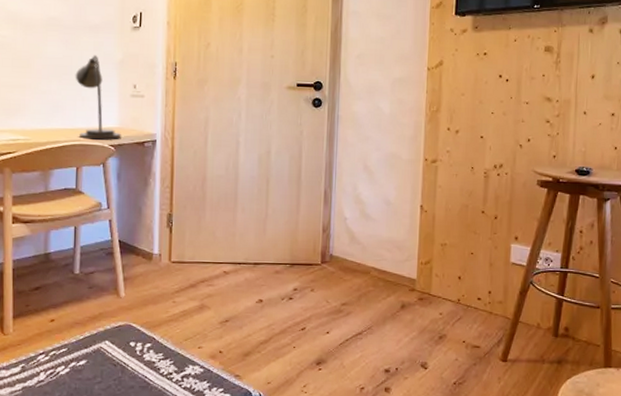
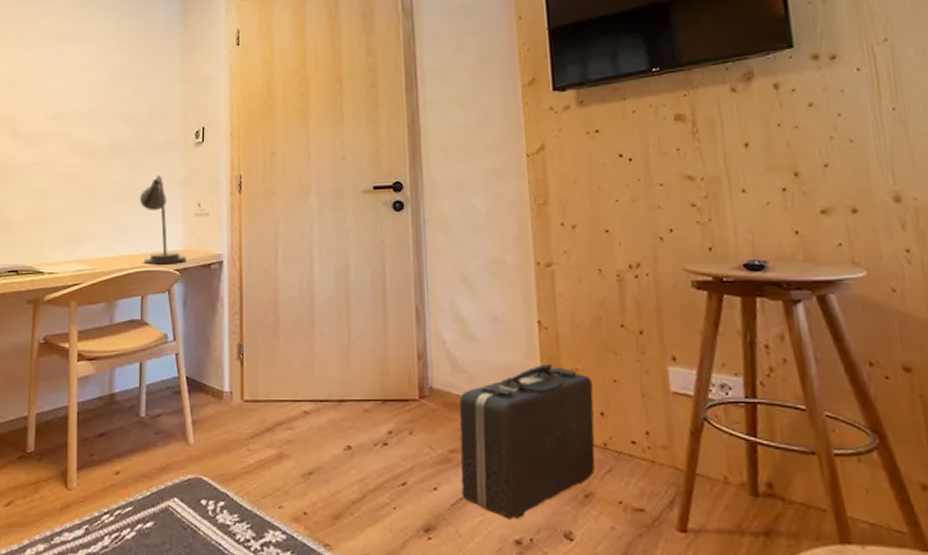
suitcase: none [348,239,456,355] -> present [459,364,596,520]

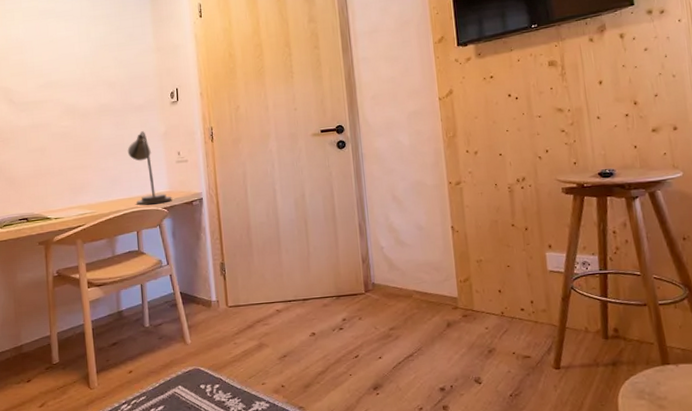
suitcase: present [459,364,596,520] -> none [395,258,496,374]

